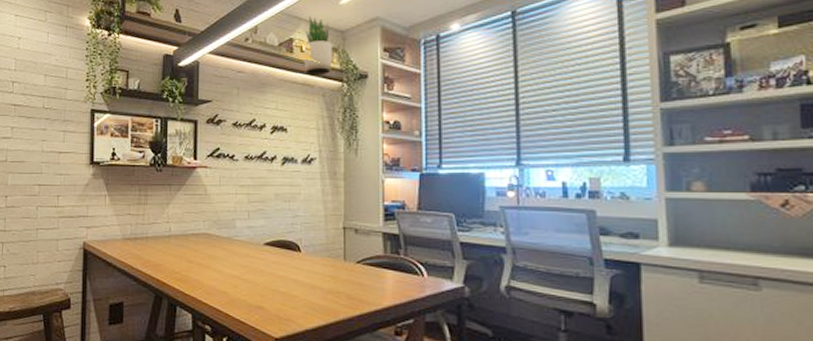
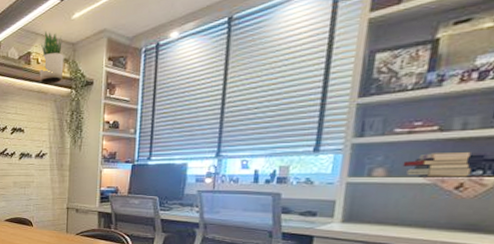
books: none [721,164,793,193] -> present [402,151,472,177]

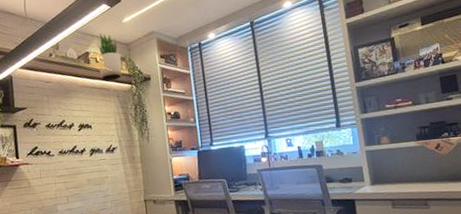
books: present [402,151,472,177] -> none [398,119,442,142]

